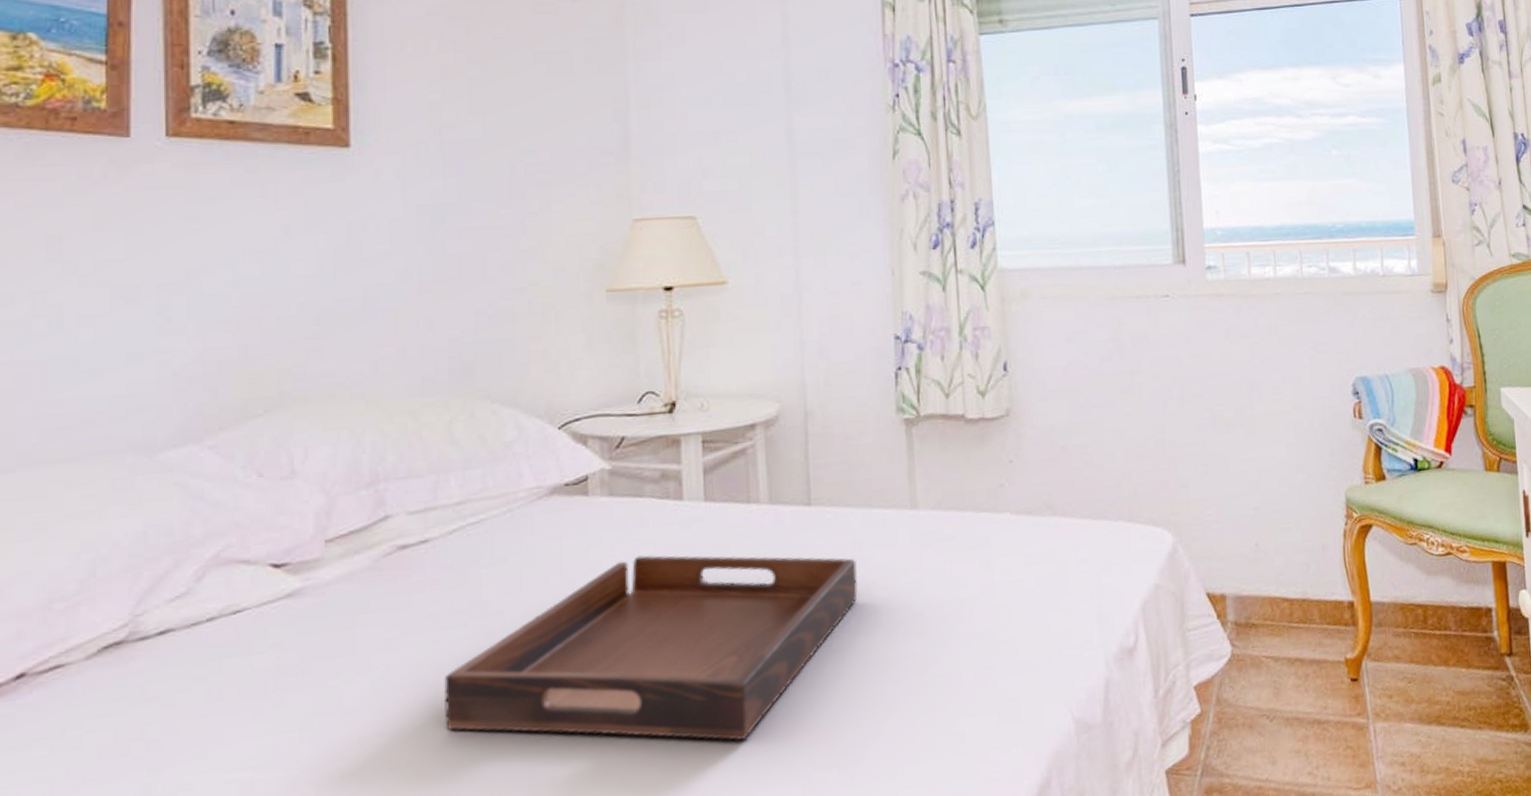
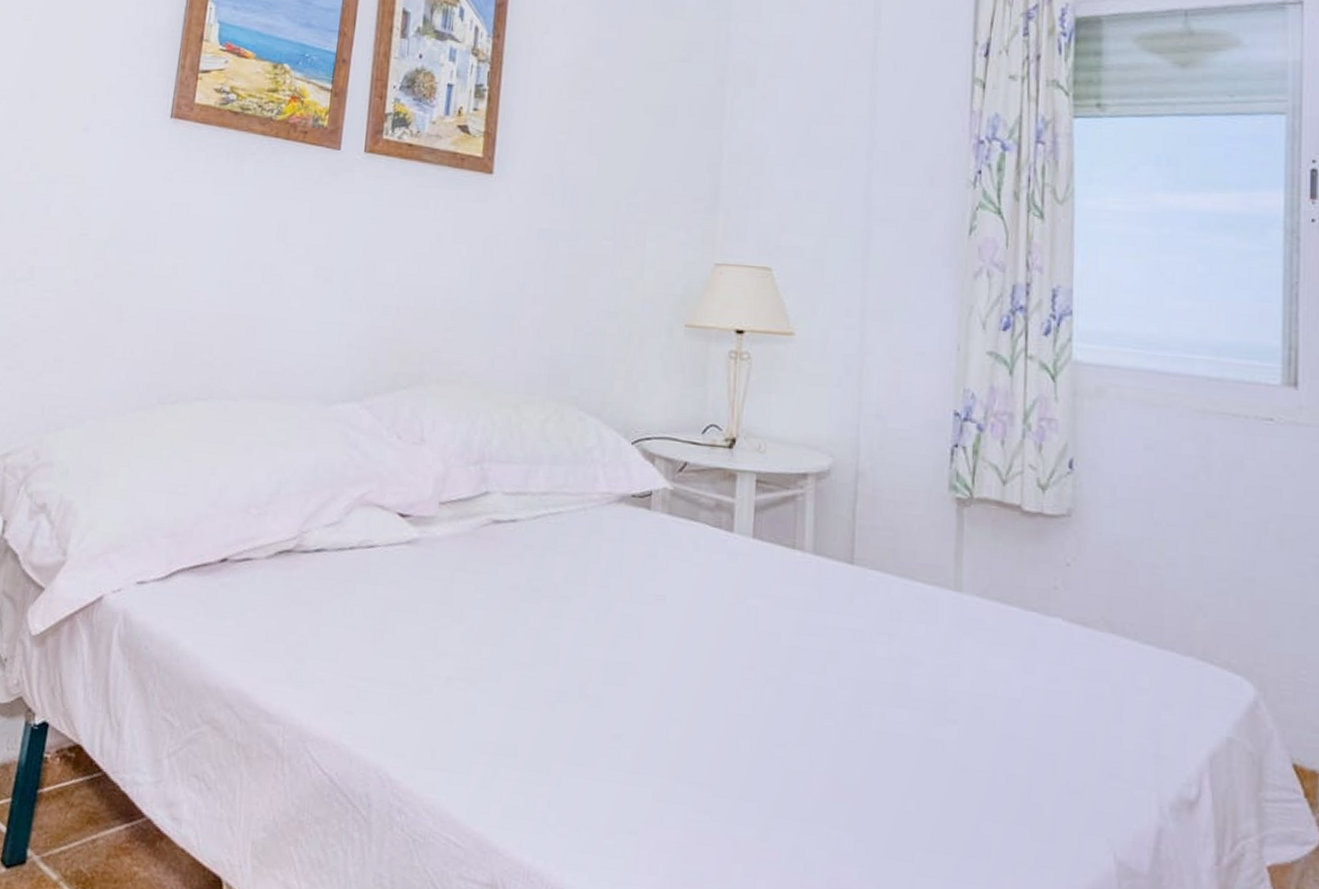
serving tray: present [444,555,858,741] -> none [513,575,893,778]

